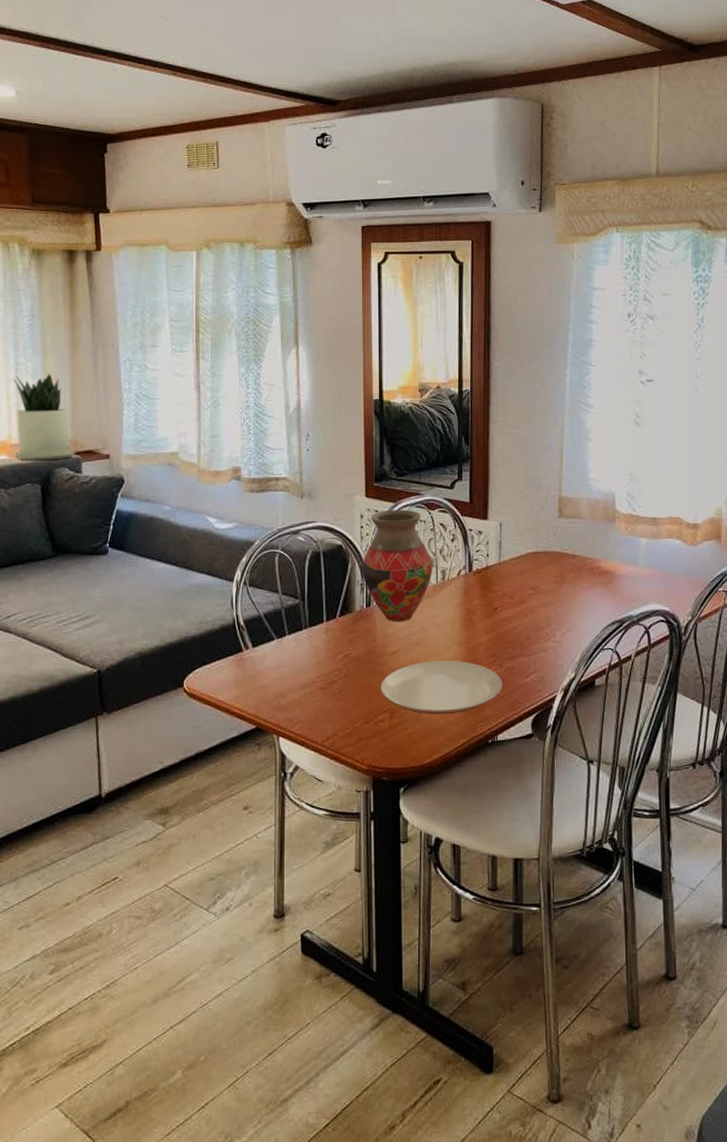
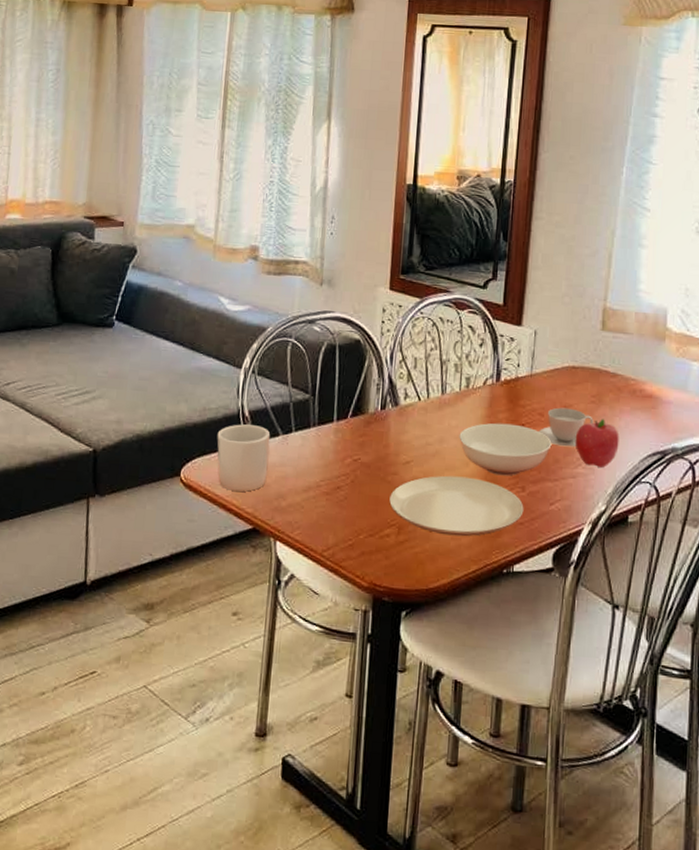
planter: present [13,373,76,461] -> none [26,131,90,224]
mug: none [215,632,266,695] -> present [216,424,271,492]
vase: present [362,509,433,622] -> none [379,305,457,430]
bowl: none [439,608,523,656] -> present [459,423,552,476]
teacup: none [511,589,558,625] -> present [539,407,593,447]
fruit: none [543,596,582,640] -> present [575,419,619,468]

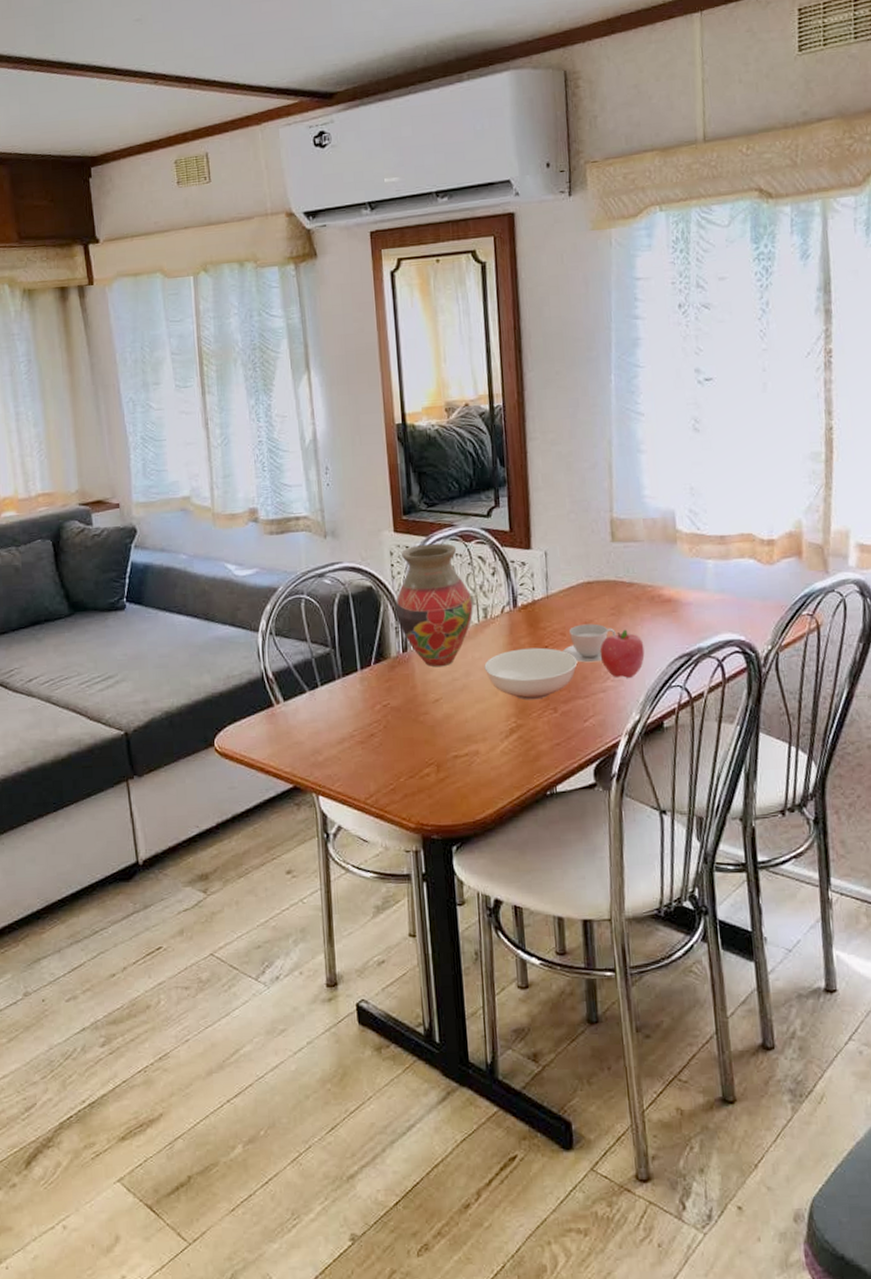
mug: present [216,424,271,492] -> none [244,685,300,753]
vase: none [379,305,457,430] -> present [395,543,473,667]
plate: present [389,475,524,537] -> none [424,706,559,767]

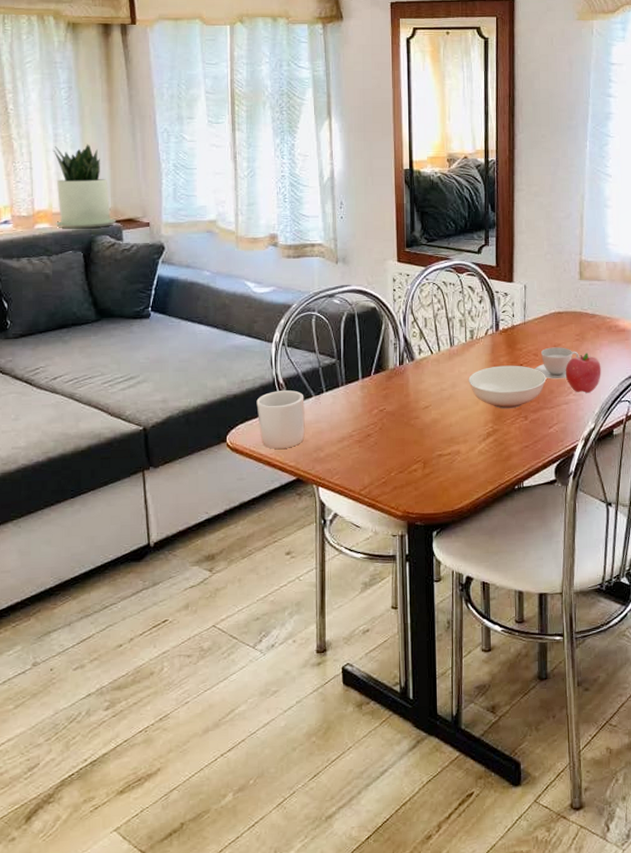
planter: none [15,421,85,516] -> present [53,144,117,229]
mug: none [244,685,300,753] -> present [256,390,305,449]
vase: present [395,543,473,667] -> none [395,273,462,379]

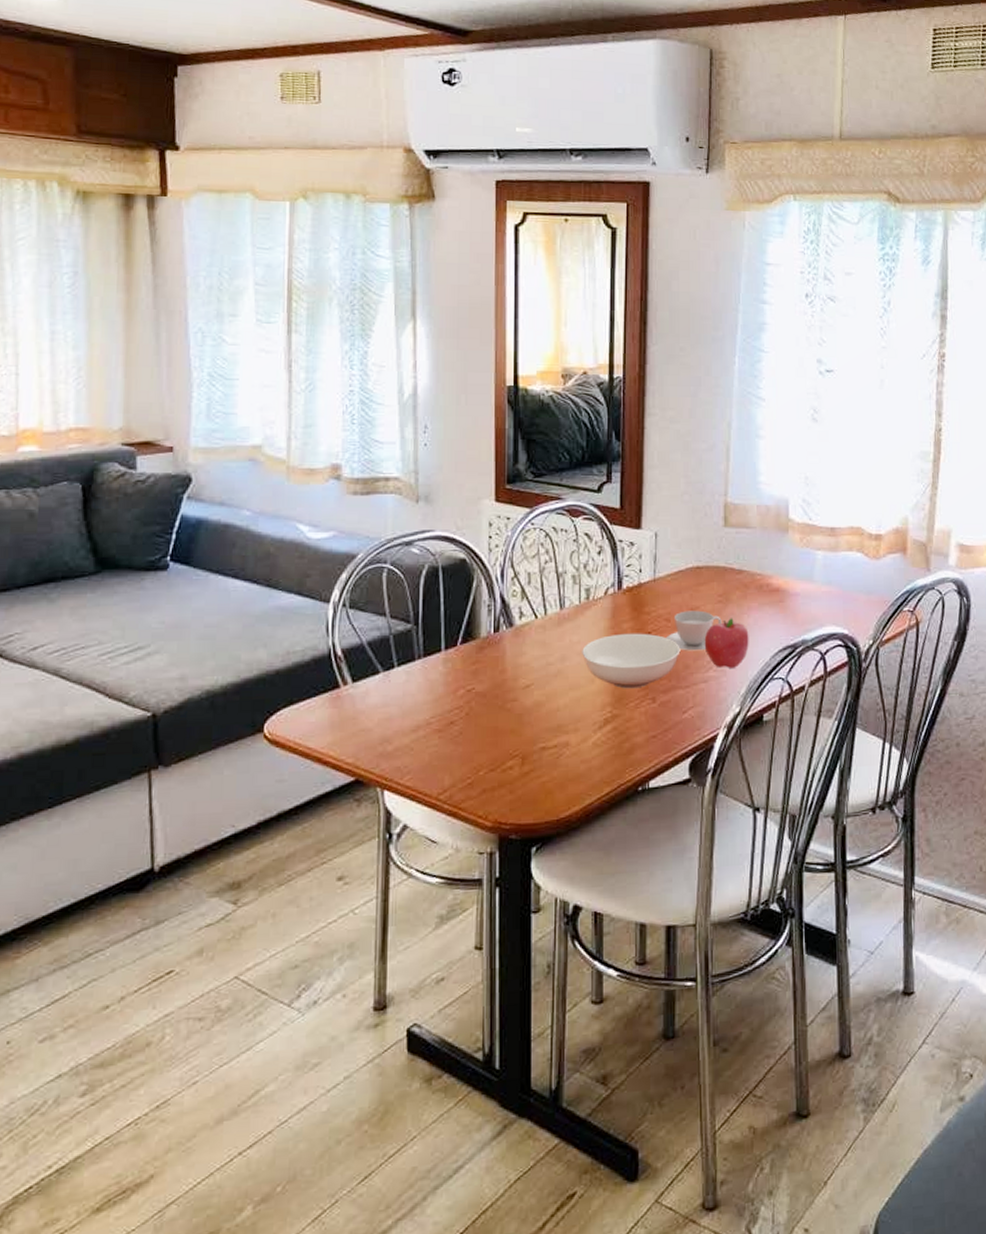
planter: present [53,144,117,229] -> none [45,344,130,454]
mug: present [256,390,305,449] -> none [305,664,369,741]

